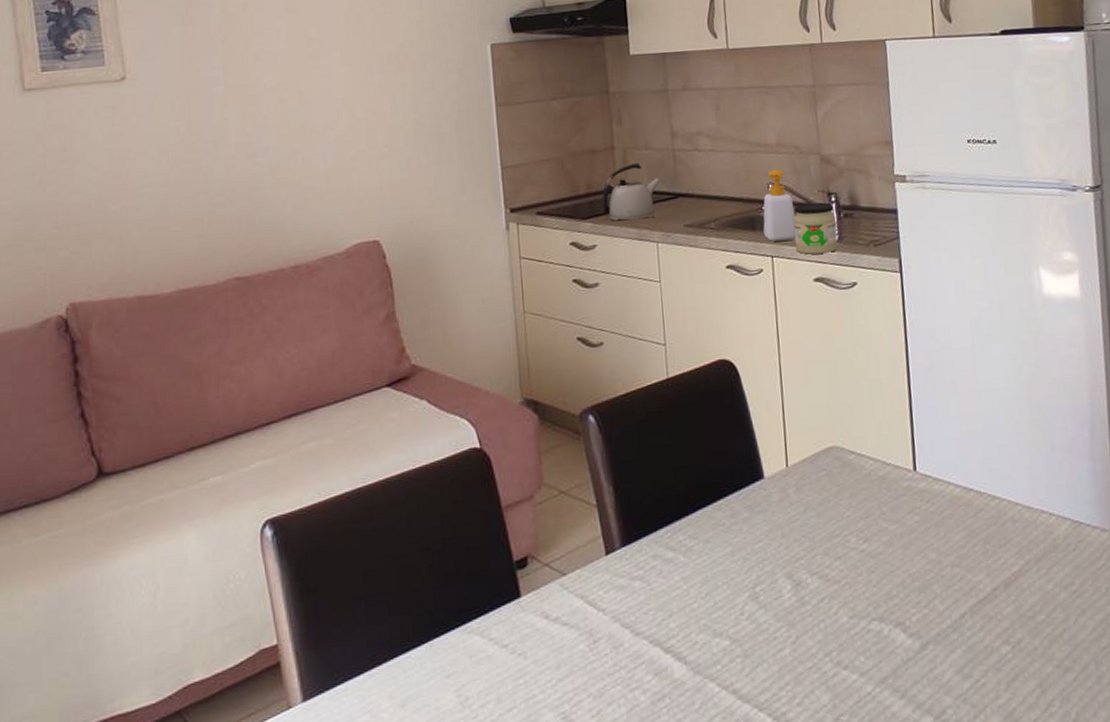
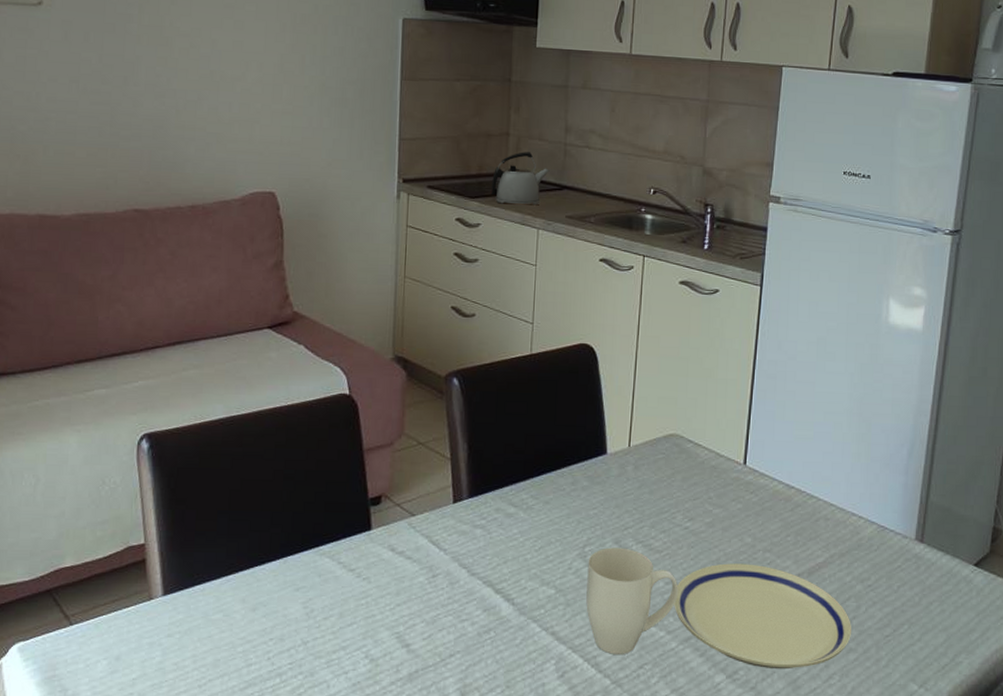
mug: none [761,582,866,708] -> present [586,547,679,654]
soap bottle: present [763,169,796,242] -> none [639,175,672,243]
jar: present [793,202,838,255] -> none [666,211,709,260]
plate: none [862,583,1065,703] -> present [674,563,851,670]

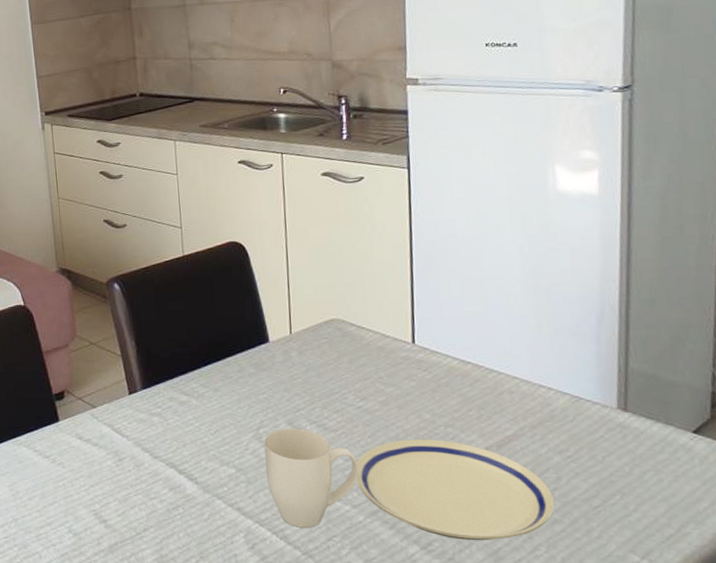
kettle: present [490,152,550,206] -> none [125,71,179,123]

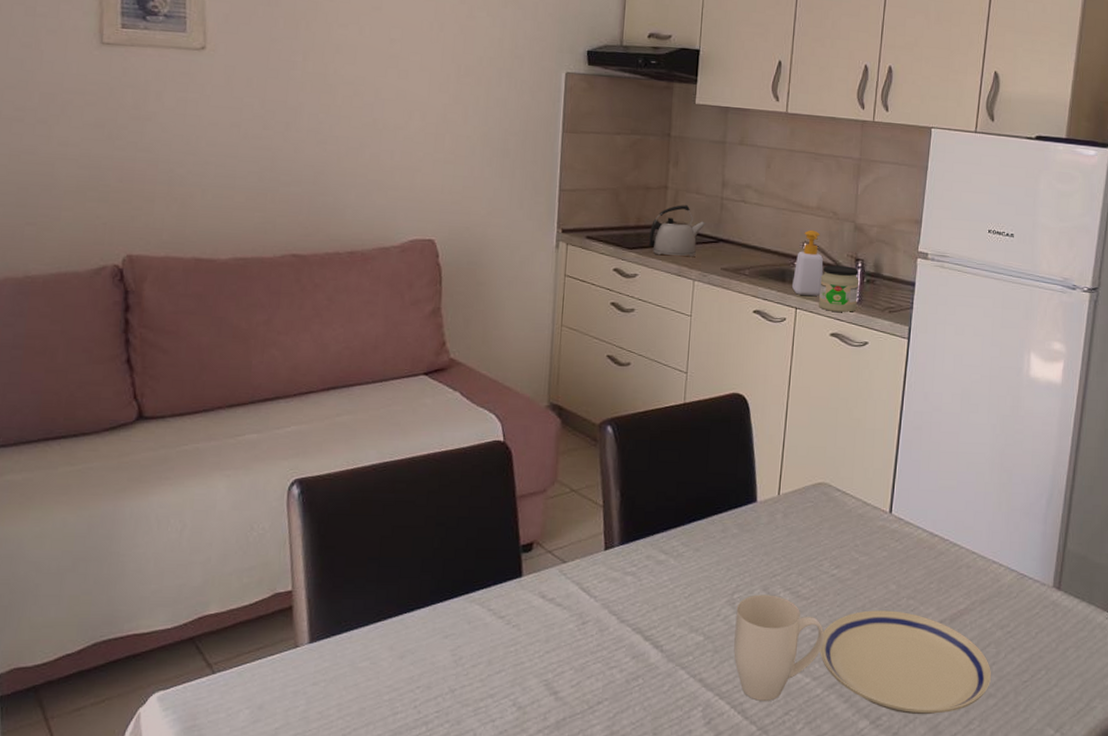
kettle: none [125,71,179,123] -> present [648,205,706,257]
soap bottle: none [274,74,306,140] -> present [792,229,824,296]
jar: none [303,104,347,152] -> present [818,265,860,313]

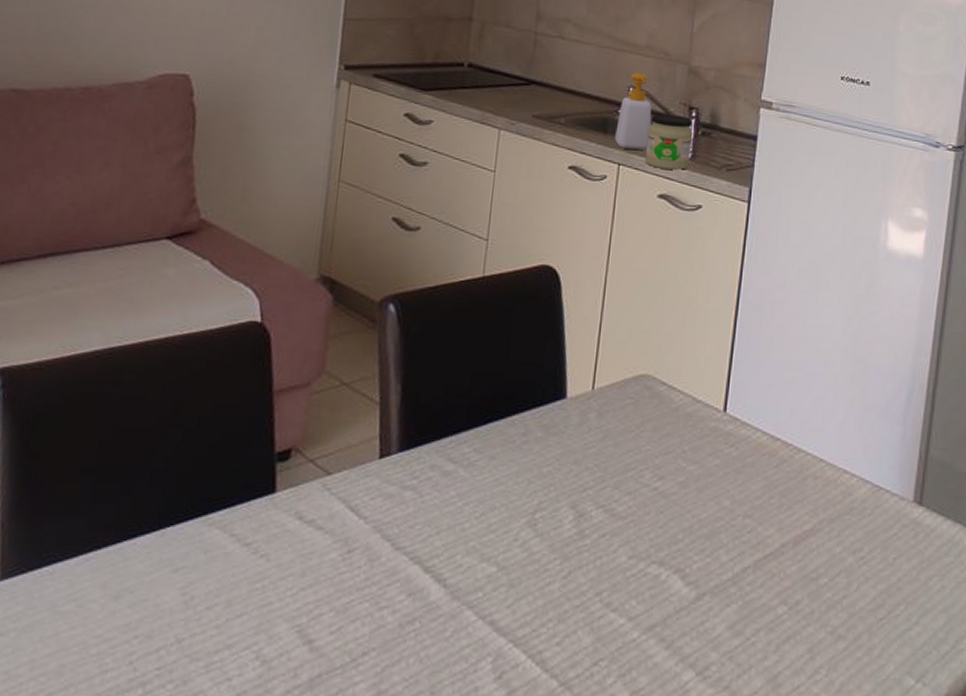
kettle: present [648,205,706,257] -> none [446,39,516,102]
mug: present [734,594,825,701] -> none [533,513,644,648]
plate: present [820,610,991,715] -> none [637,532,841,663]

